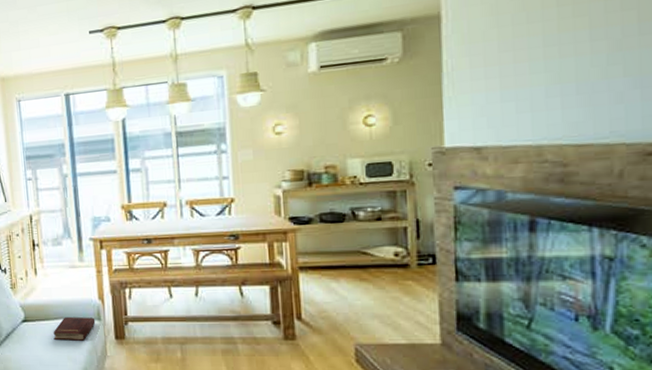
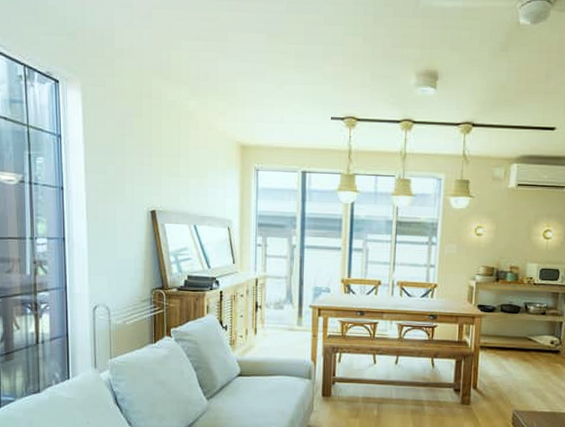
hardback book: present [53,316,96,341] -> none [266,374,306,396]

